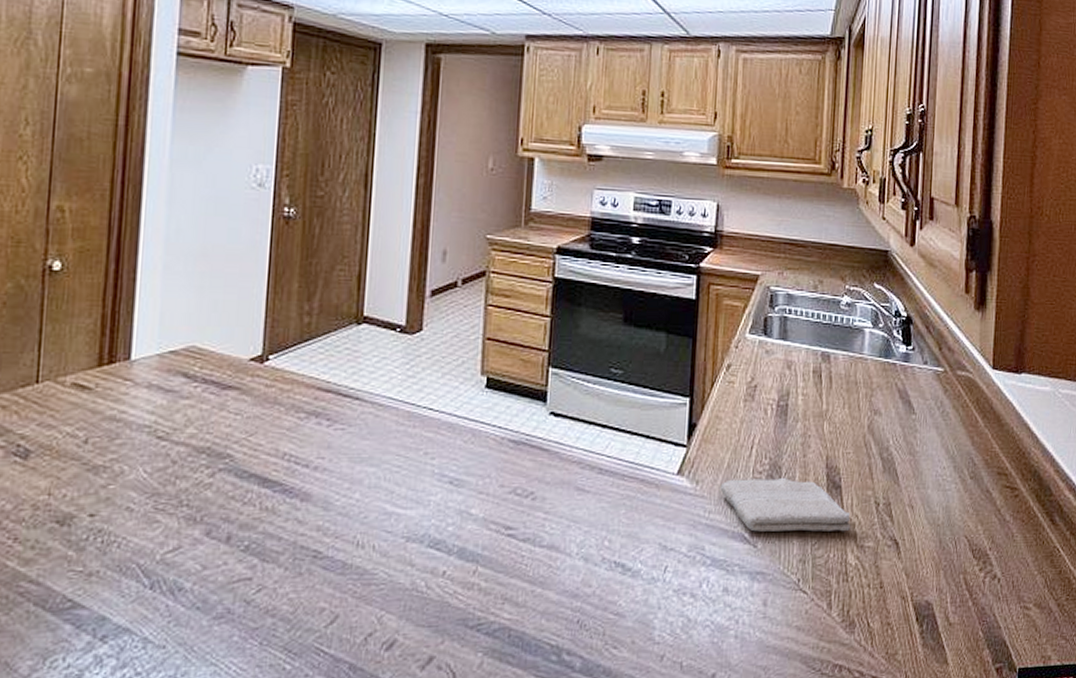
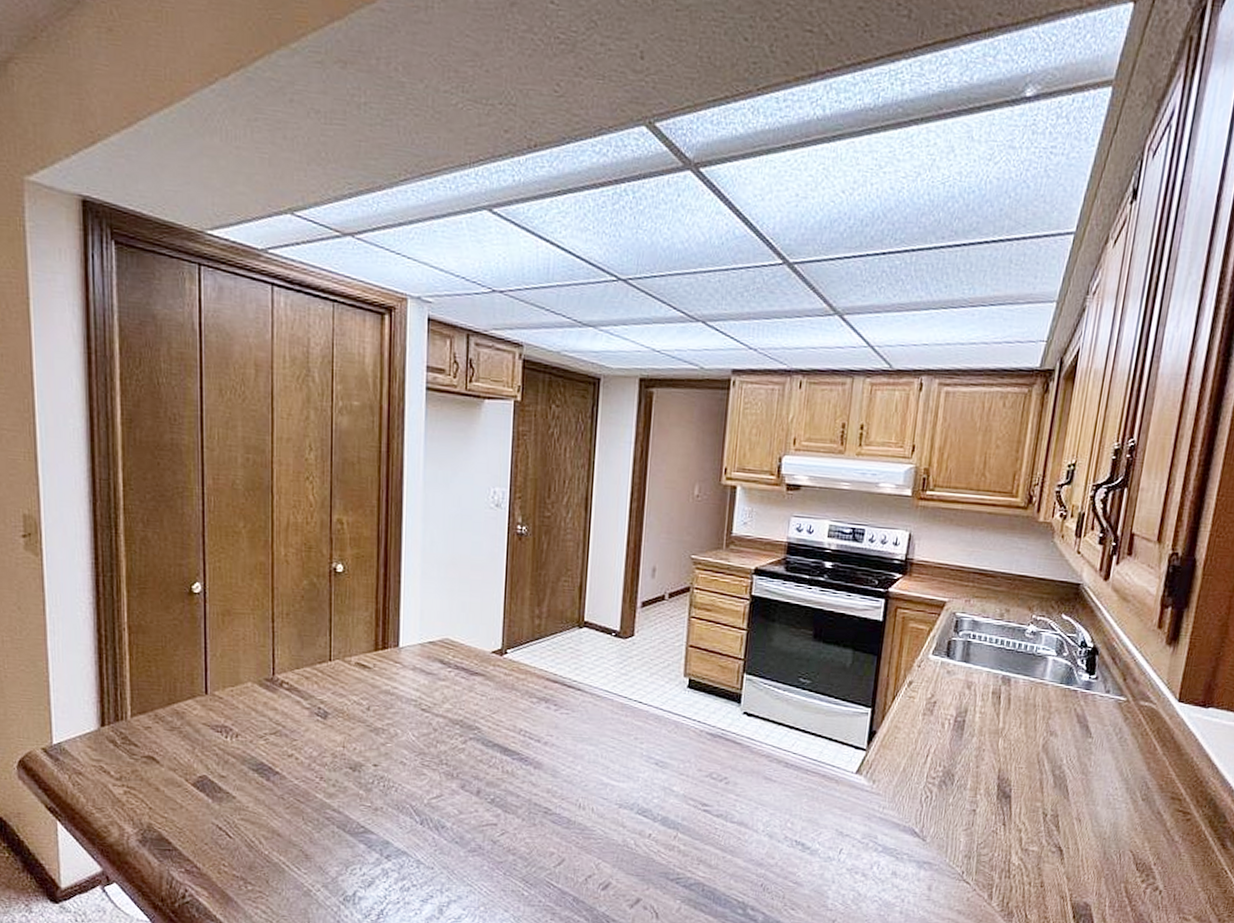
washcloth: present [720,478,851,532] -> none [895,781,1018,836]

